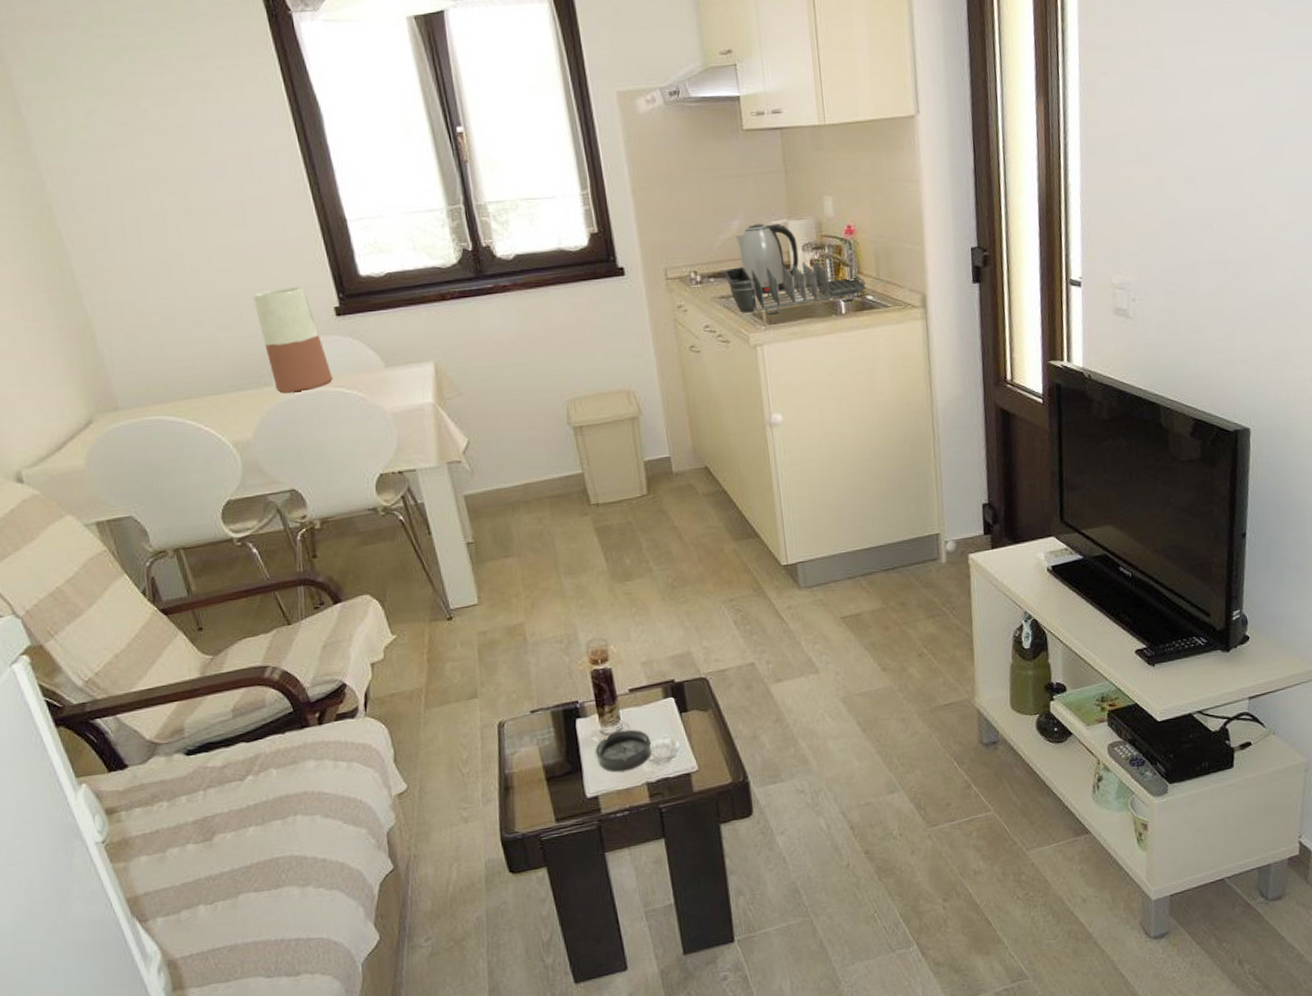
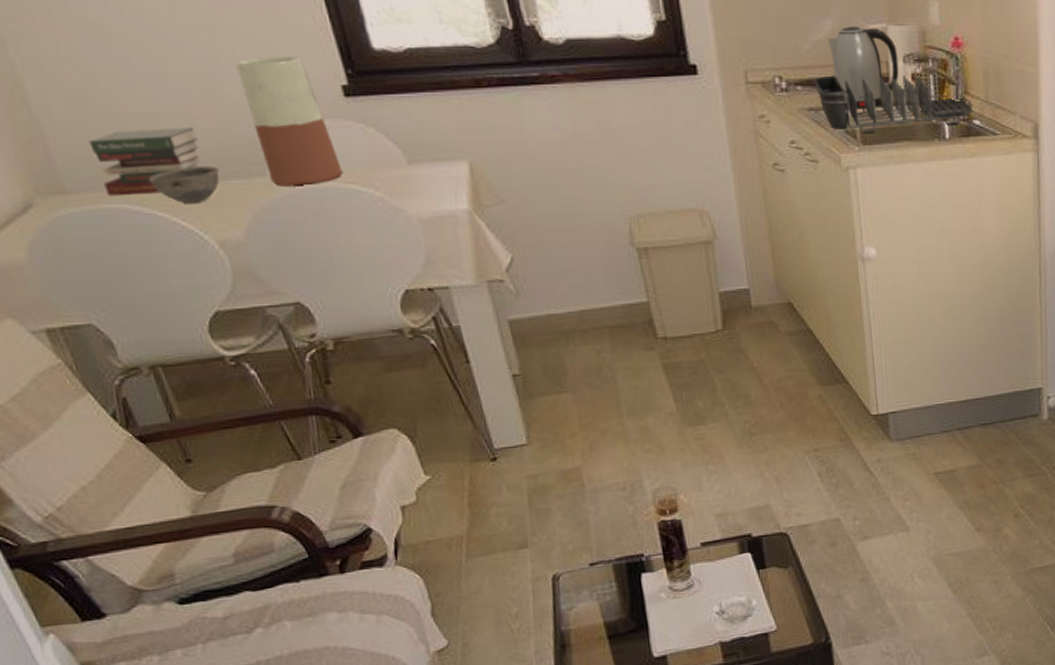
books: none [138,350,223,410] -> present [88,128,202,196]
bowl: none [181,380,236,413] -> present [148,165,219,204]
ashtray: present [595,729,653,774] -> none [663,586,727,632]

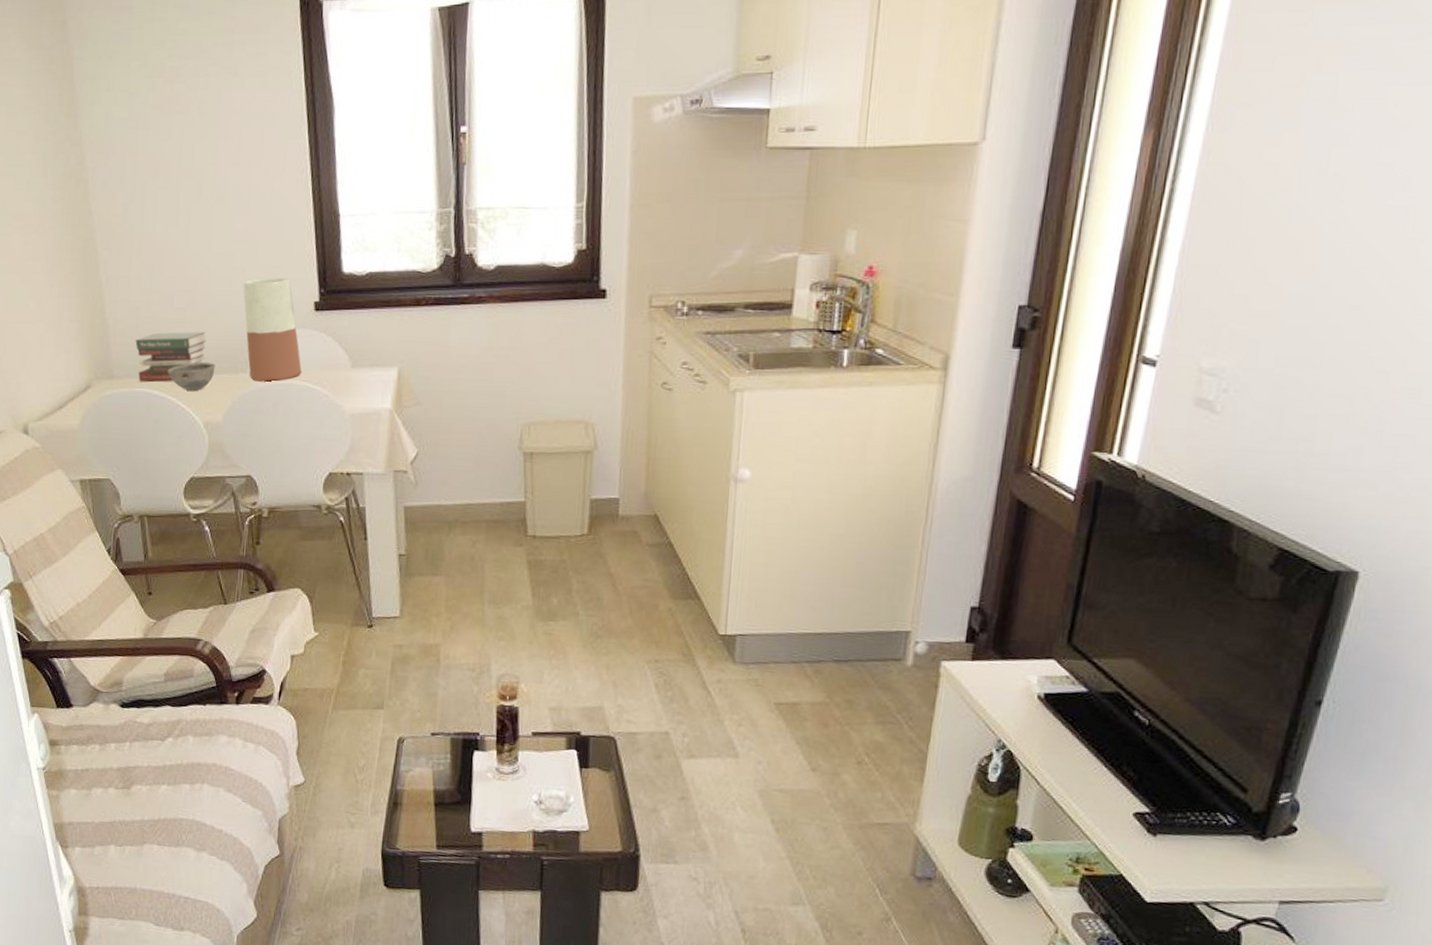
dish rack: present [813,75,973,134] -> none [714,301,878,358]
kettle: present [828,26,899,108] -> none [735,255,806,333]

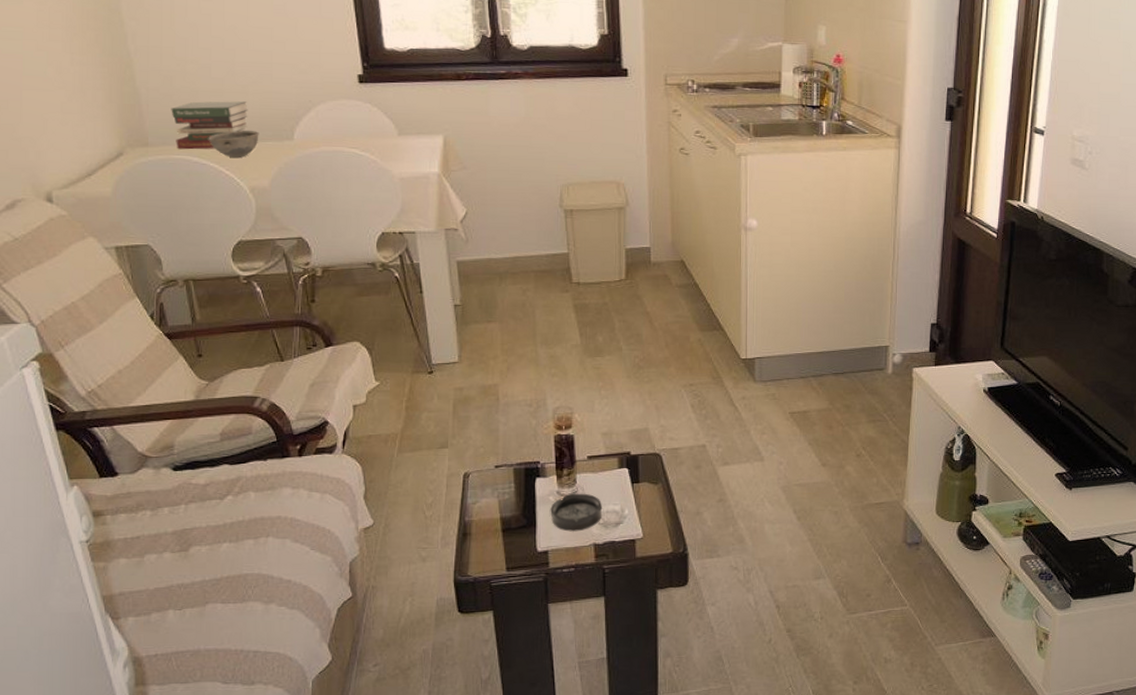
vase: present [243,277,302,382] -> none [284,51,349,149]
ashtray: none [487,772,545,816] -> present [550,493,603,533]

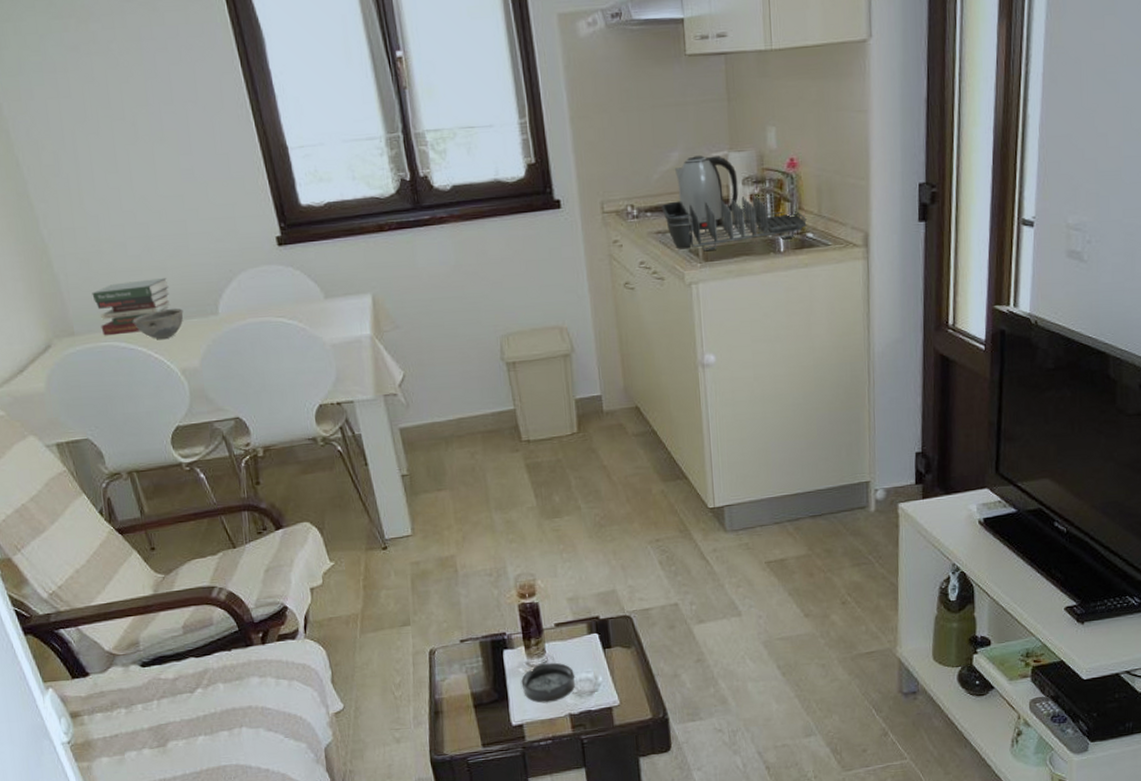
dish rack: none [719,81,848,128] -> present [661,196,807,252]
kettle: none [734,43,789,107] -> present [675,155,739,229]

